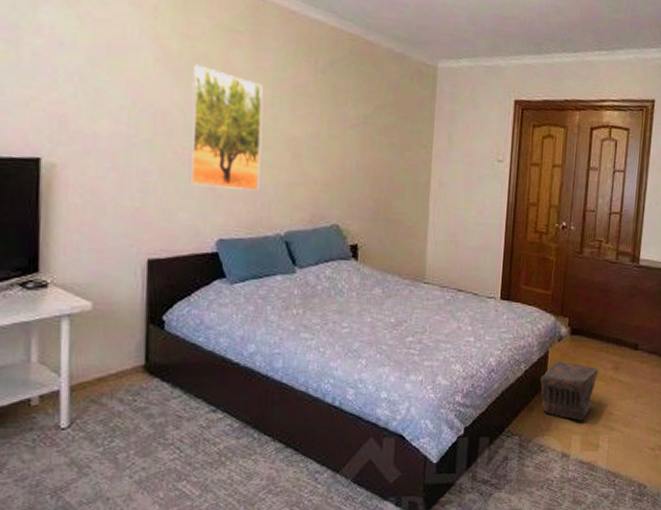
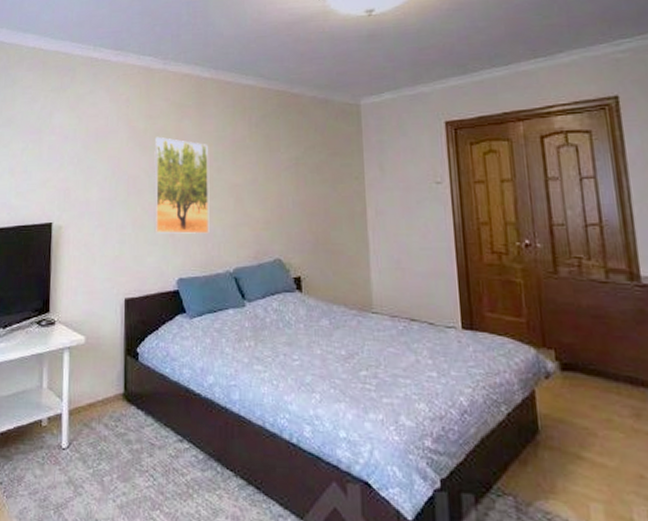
pouch: present [540,360,598,421] -> none [529,402,612,484]

